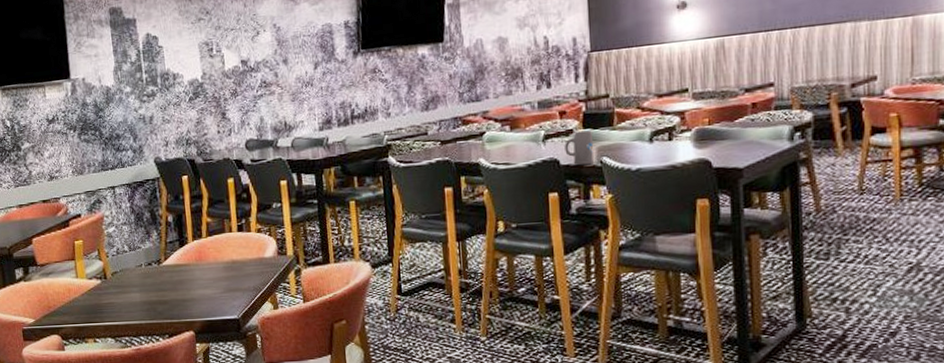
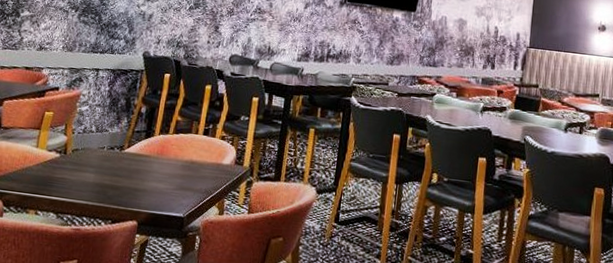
beer mug: present [564,130,595,166] -> none [497,110,521,141]

